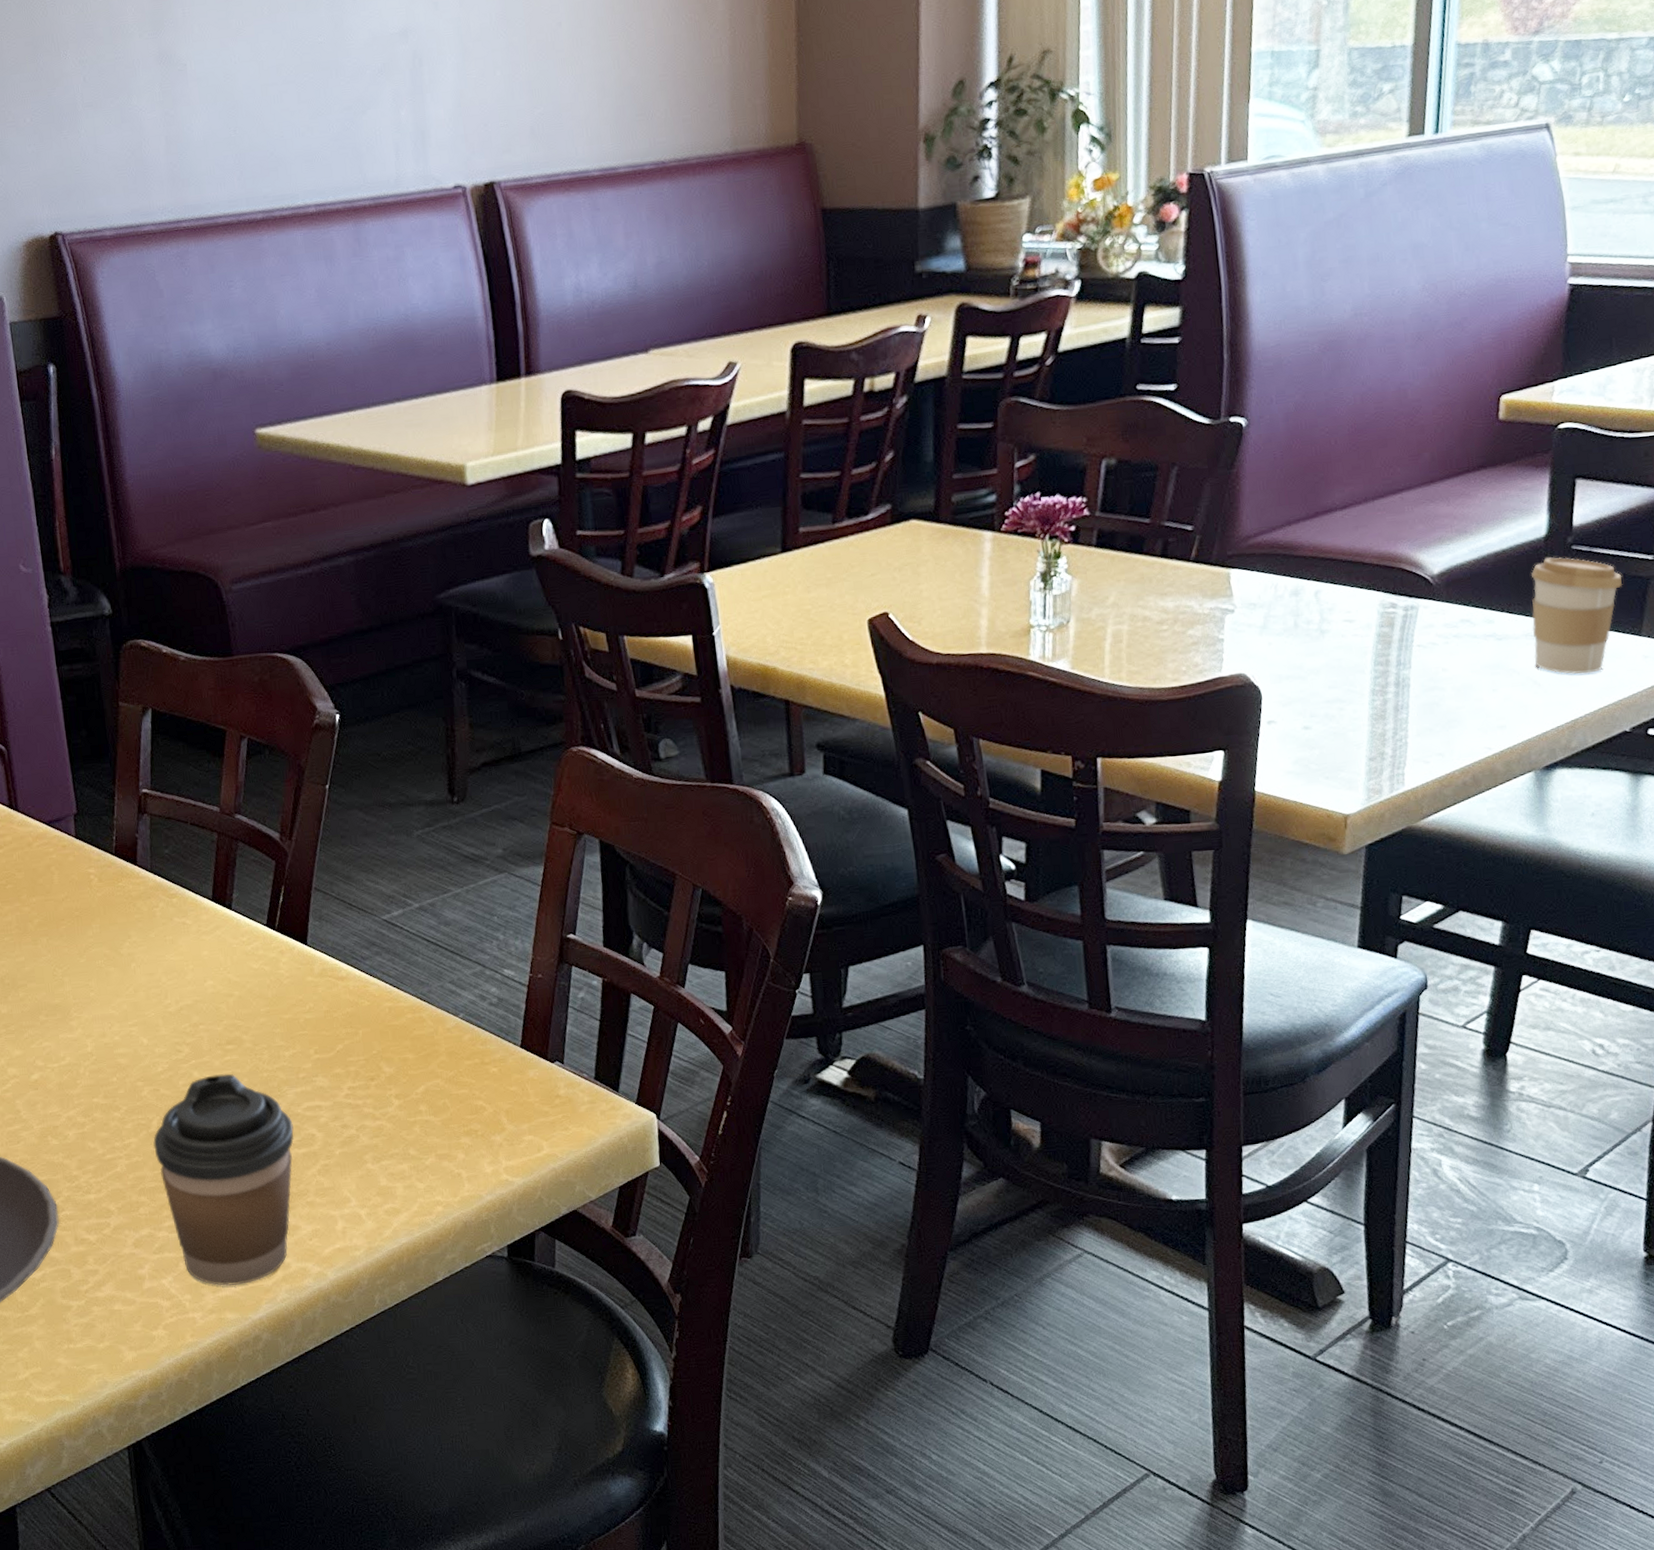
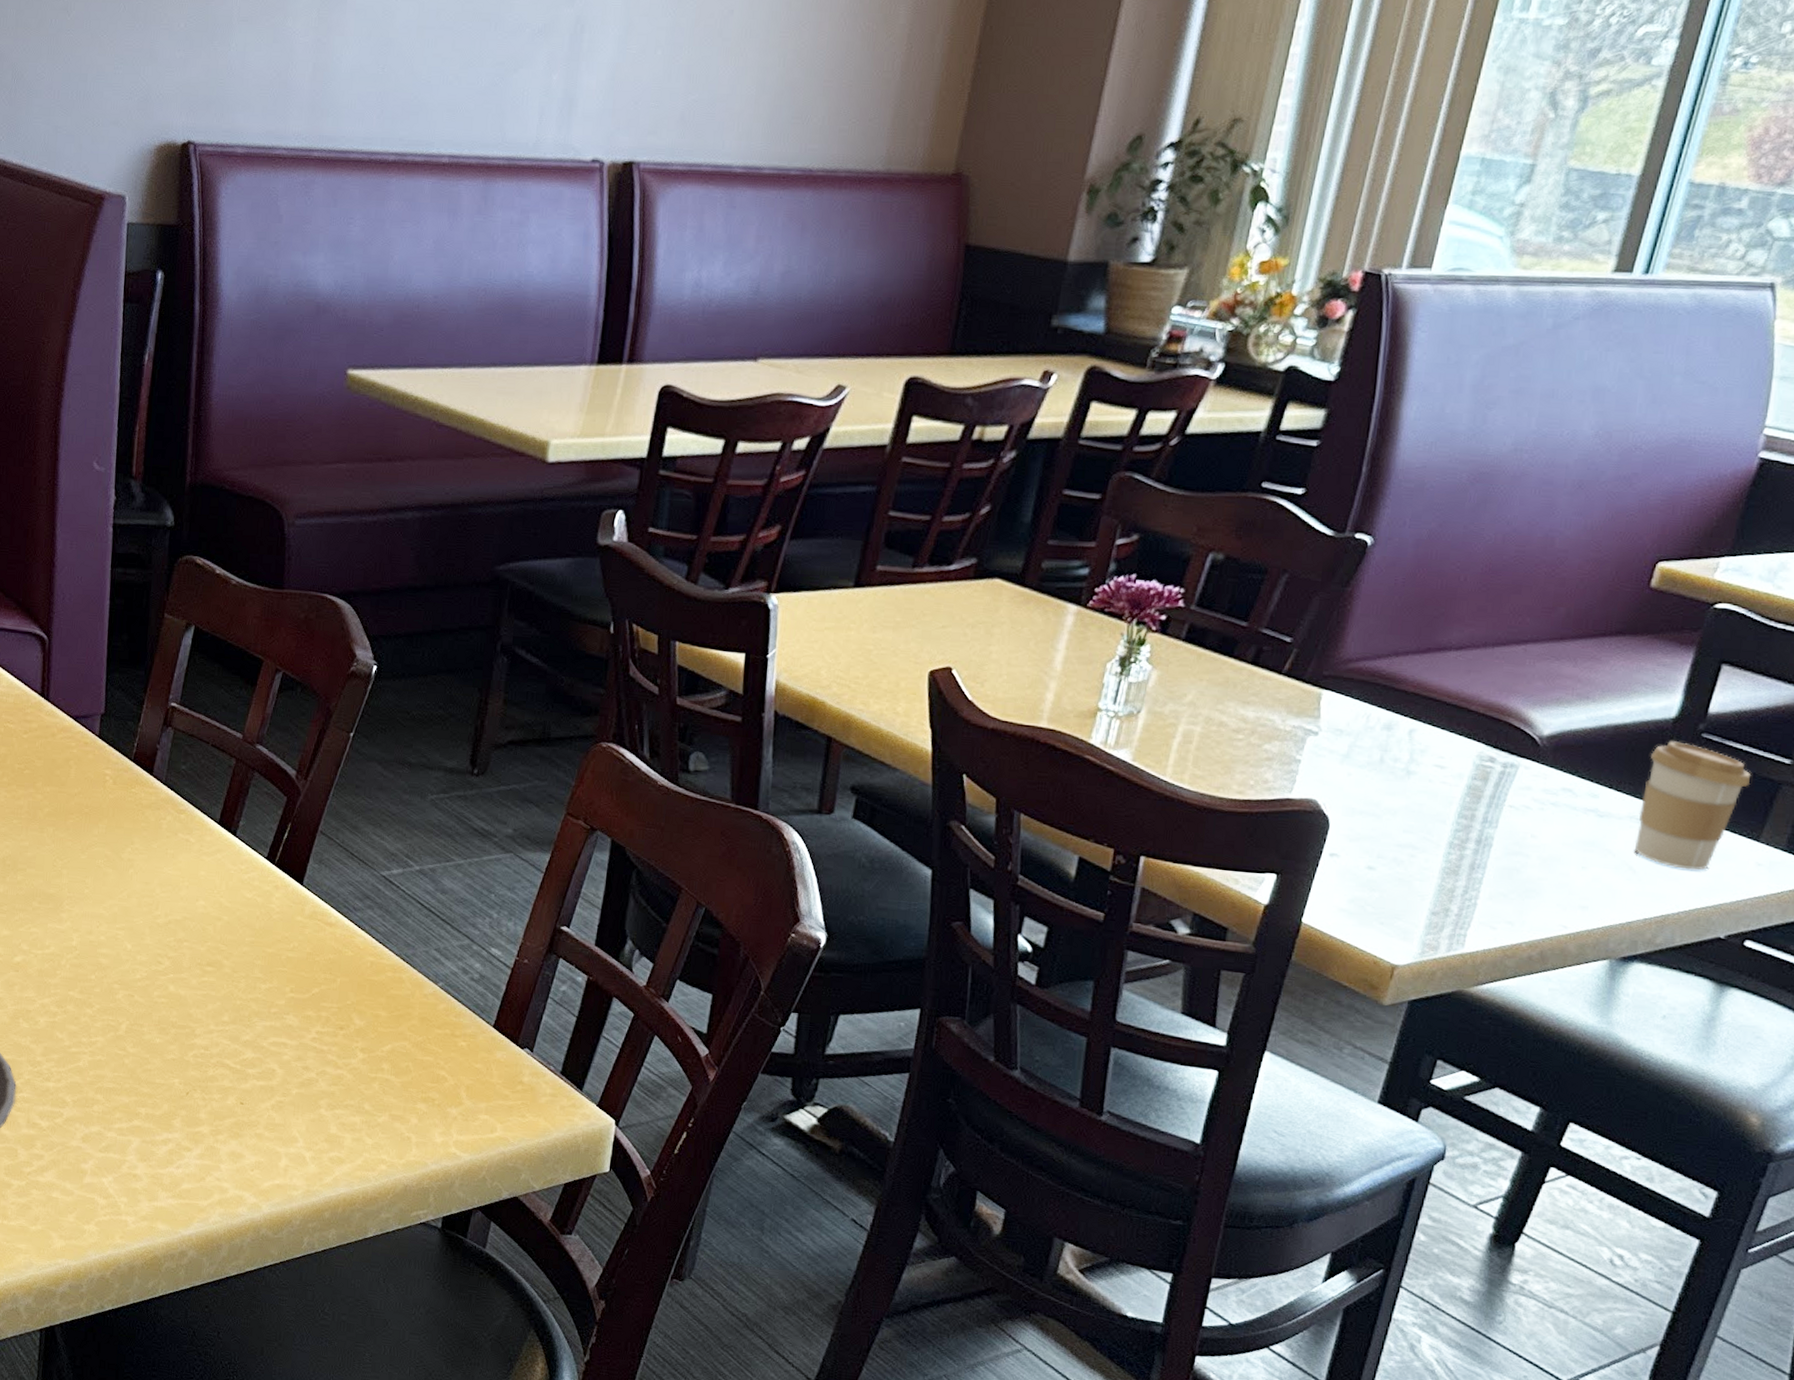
coffee cup: present [153,1073,294,1286] -> none [118,992,256,1199]

